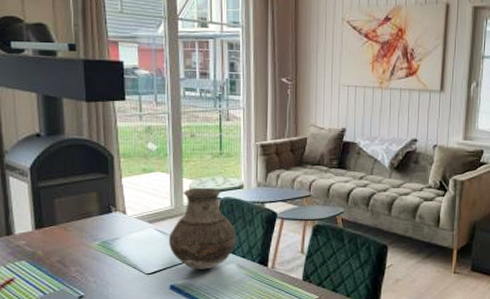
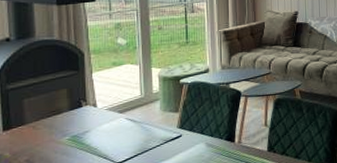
vase: present [168,187,236,270] -> none [138,74,204,153]

